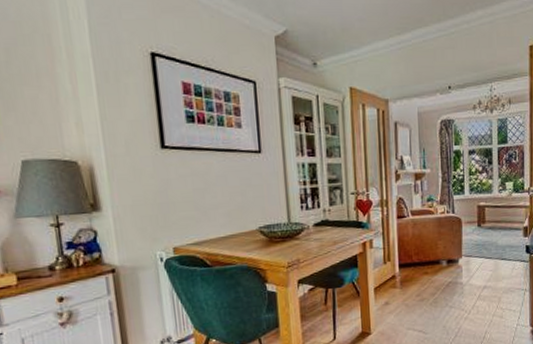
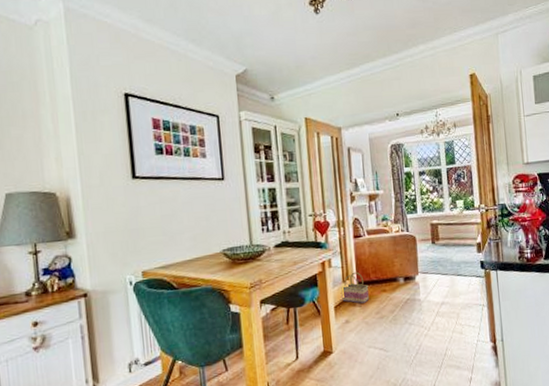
basket: none [382,253,411,286] -> present [341,272,370,304]

